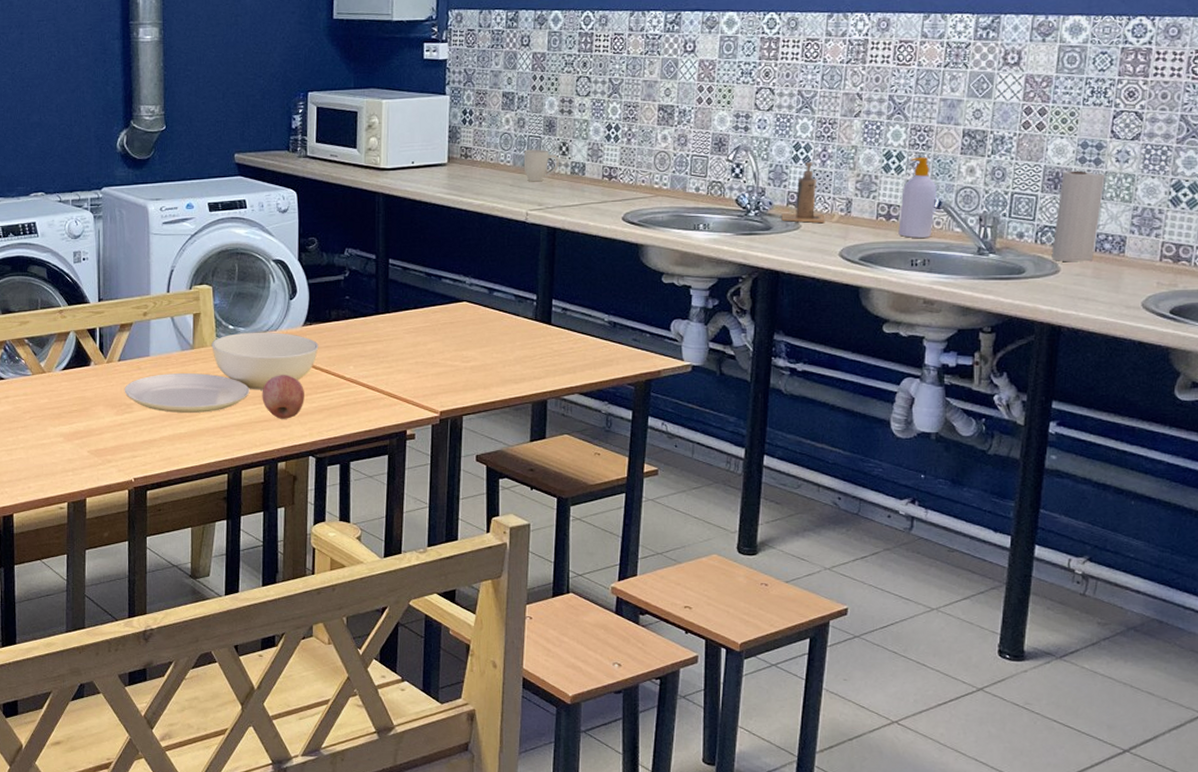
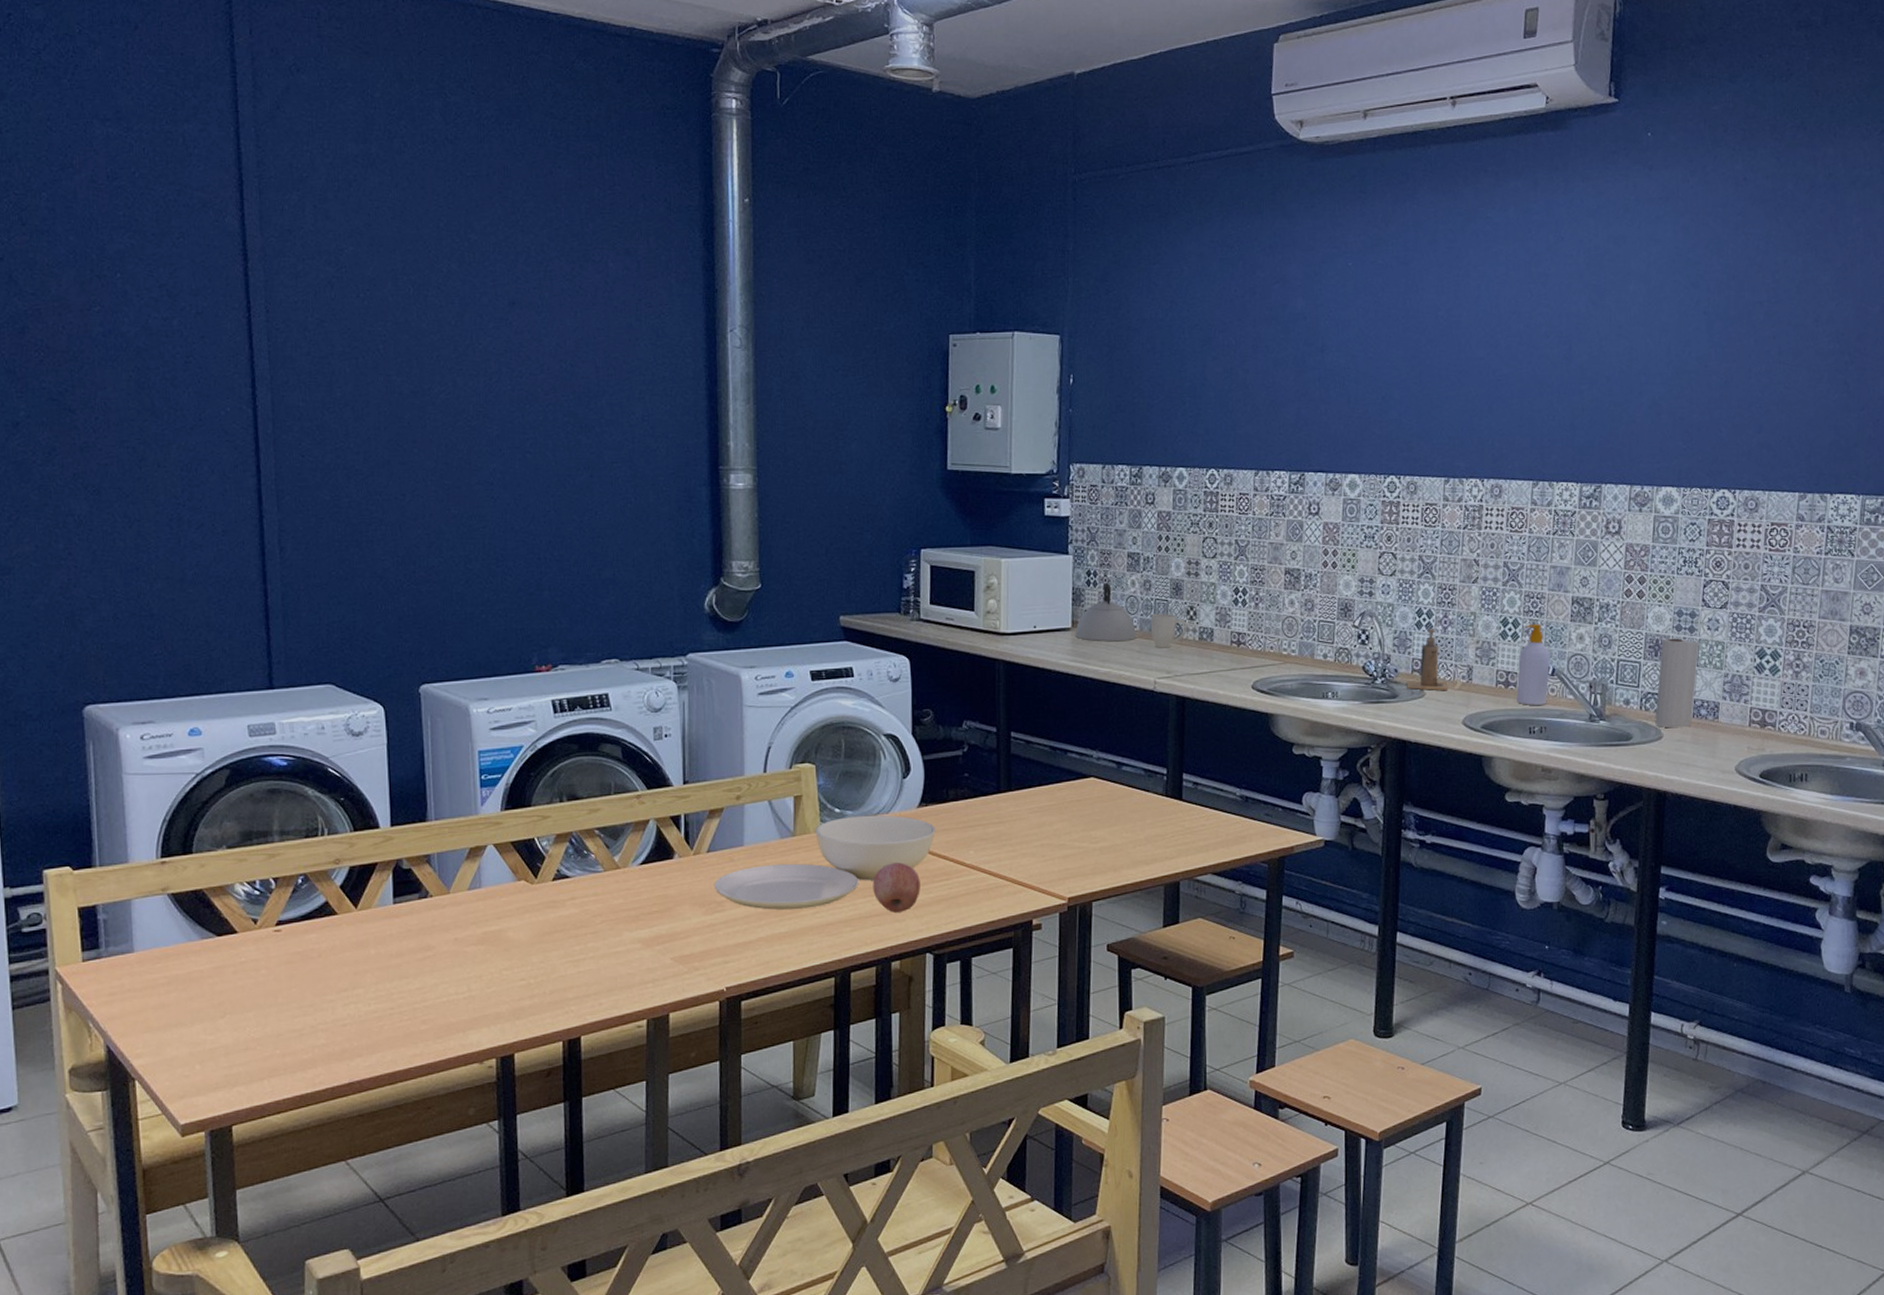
kettle: none [451,121,510,176] -> present [1075,583,1136,642]

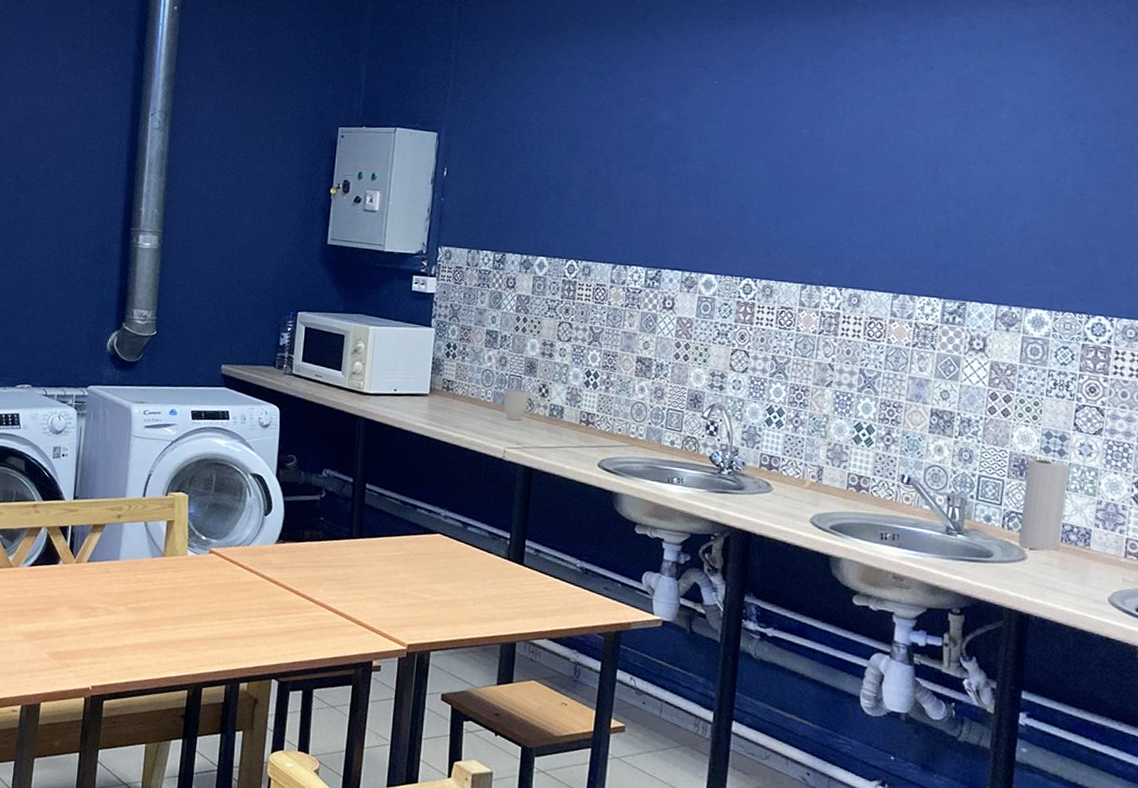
plate: present [714,864,859,910] -> none [90,579,217,624]
bowl: present [815,815,936,881] -> none [182,544,290,606]
fruit: present [872,862,920,913] -> none [229,591,272,638]
kettle: present [1075,583,1136,642] -> none [432,356,490,411]
soap dispenser: present [1407,627,1448,691] -> none [754,425,797,489]
soap bottle: present [1516,624,1551,706] -> none [868,432,906,513]

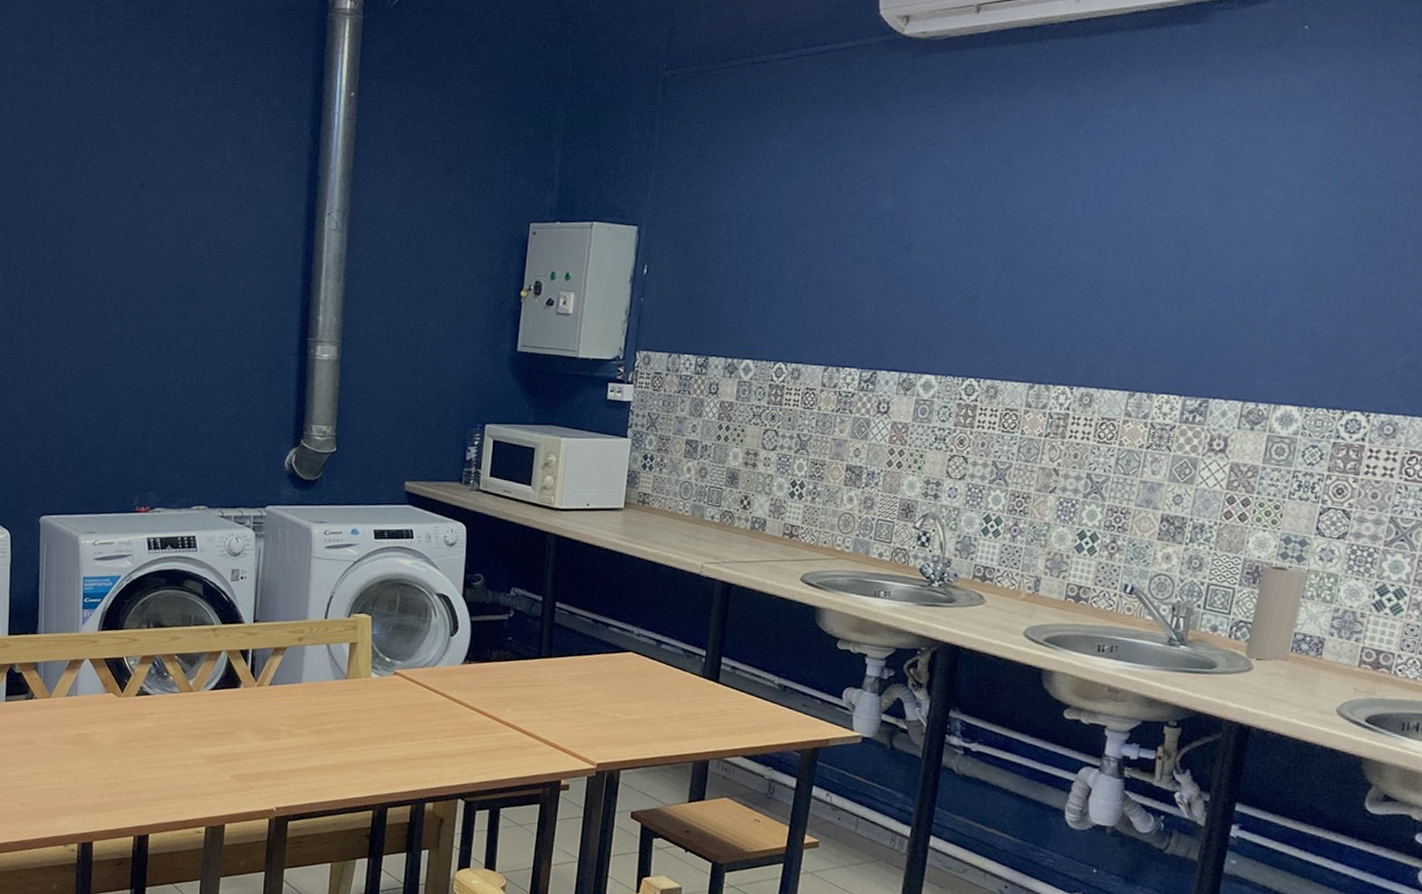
mug: present [503,387,539,421] -> none [702,500,741,535]

